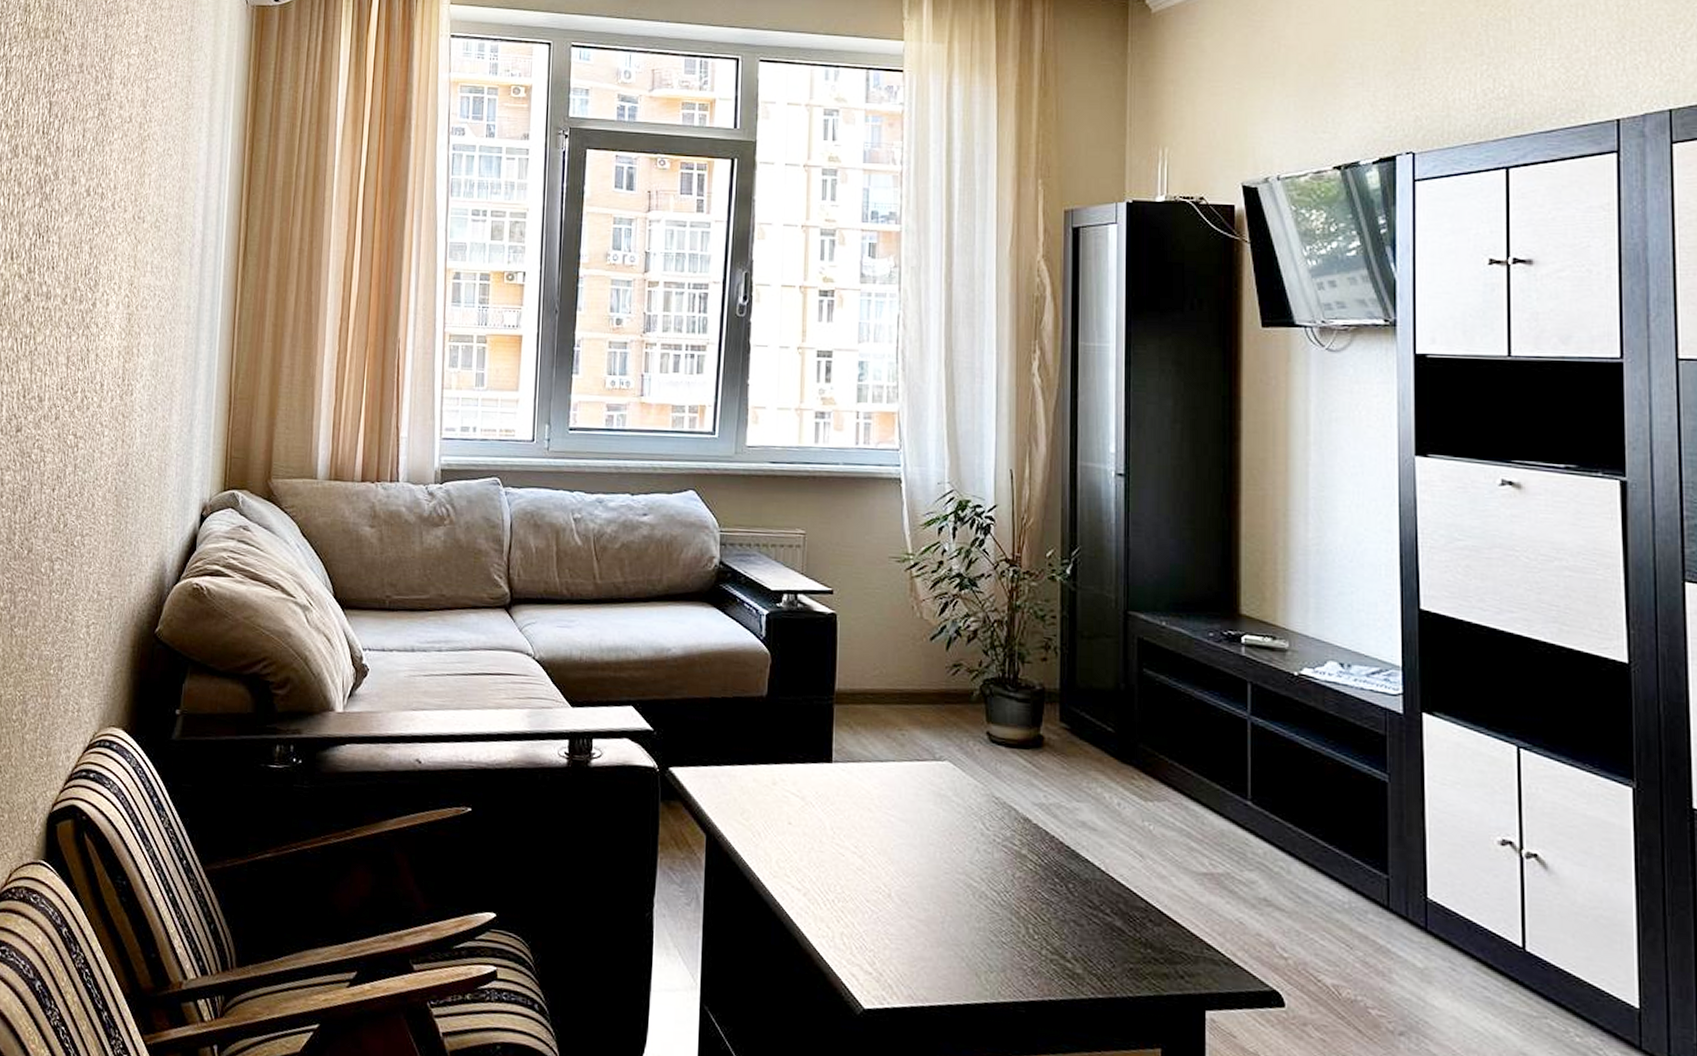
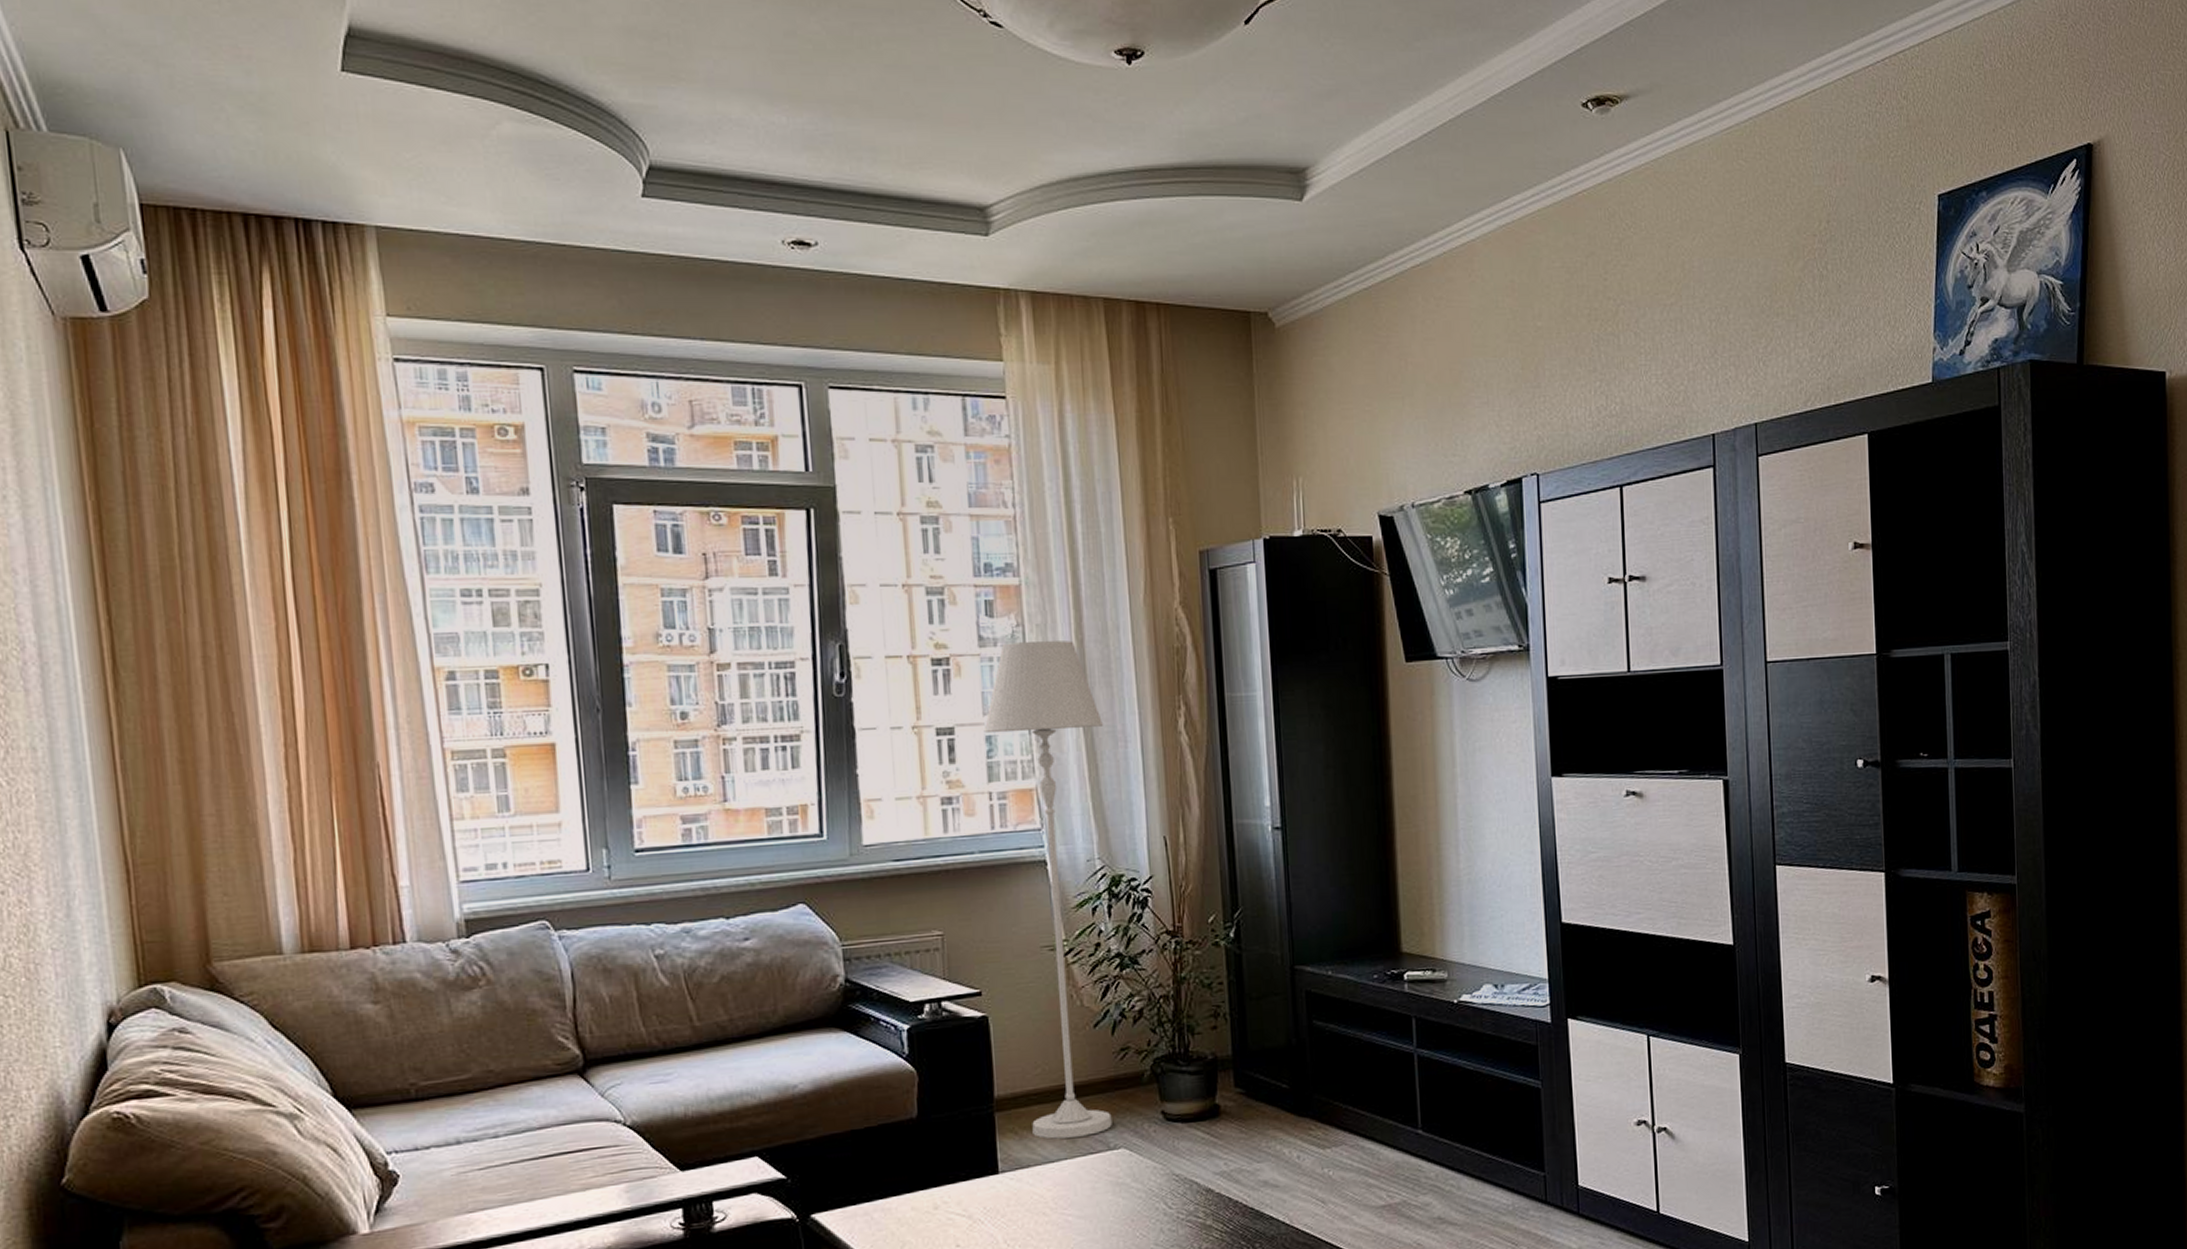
floor lamp: none [857,281,963,743] -> present [983,640,1112,1139]

